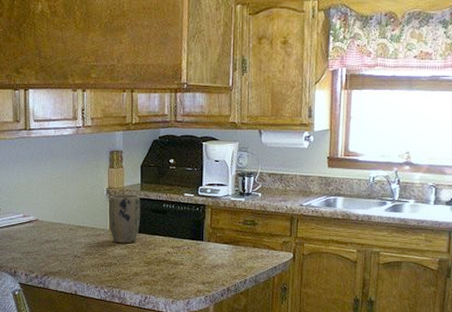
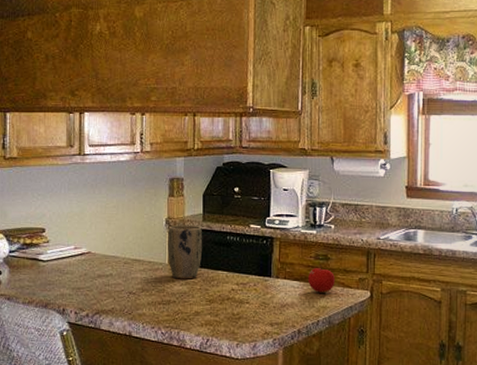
fruit: none [237,229,261,255] -> present [308,264,335,293]

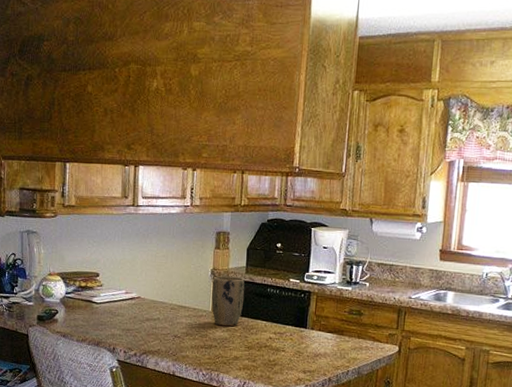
fruit: present [308,264,335,293] -> none [341,319,366,346]

